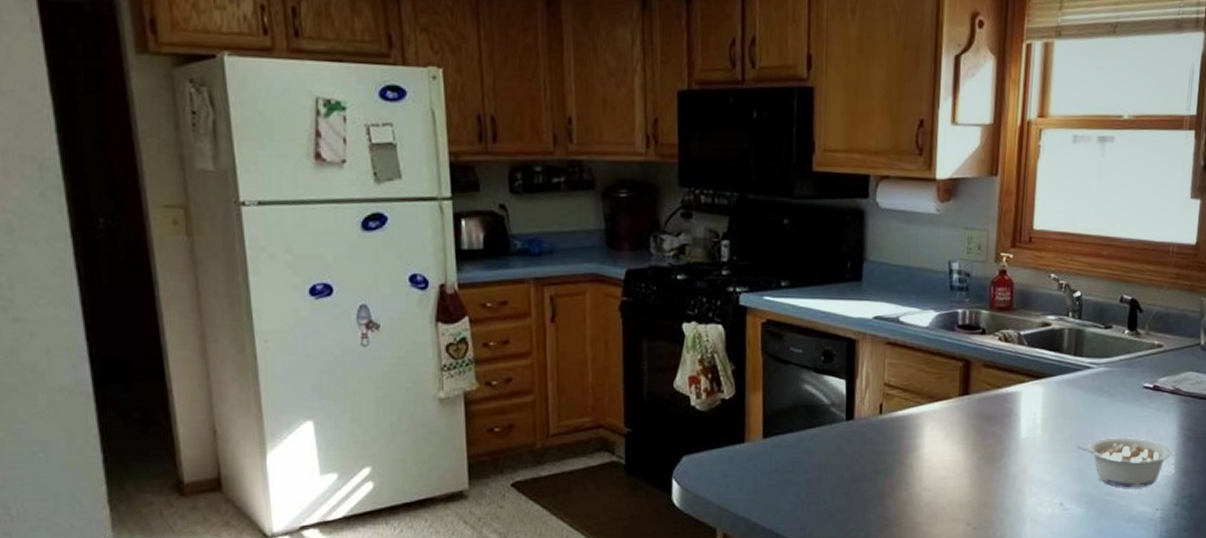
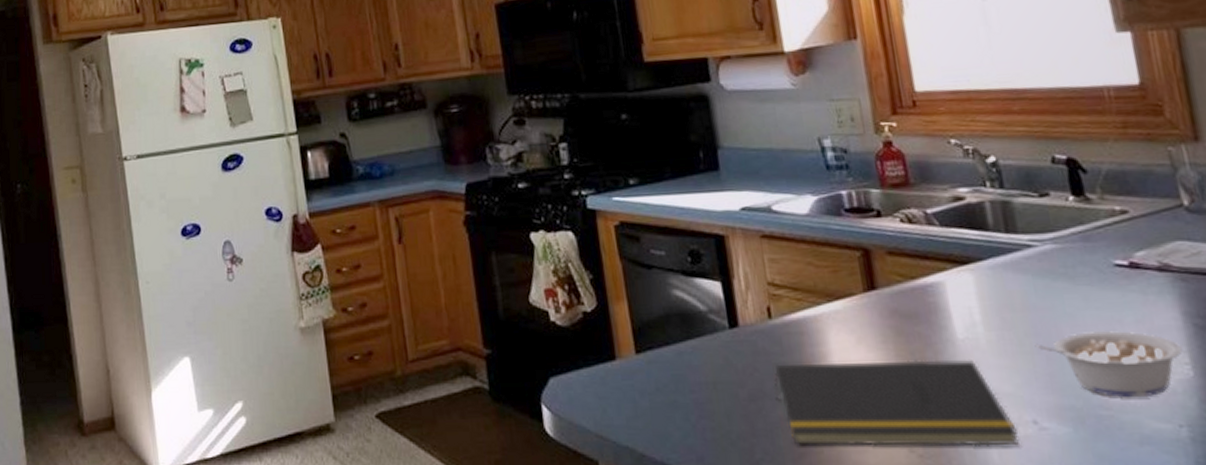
notepad: none [873,452,1047,522] -> present [774,360,1019,447]

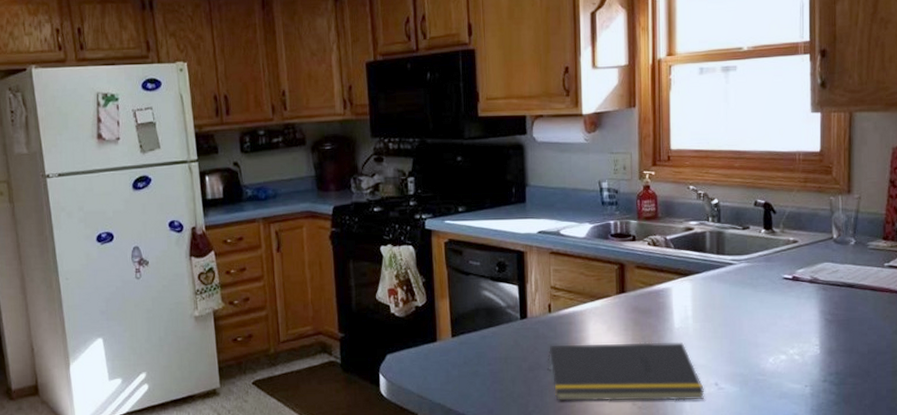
legume: present [1034,330,1183,398] -> none [724,322,816,368]

